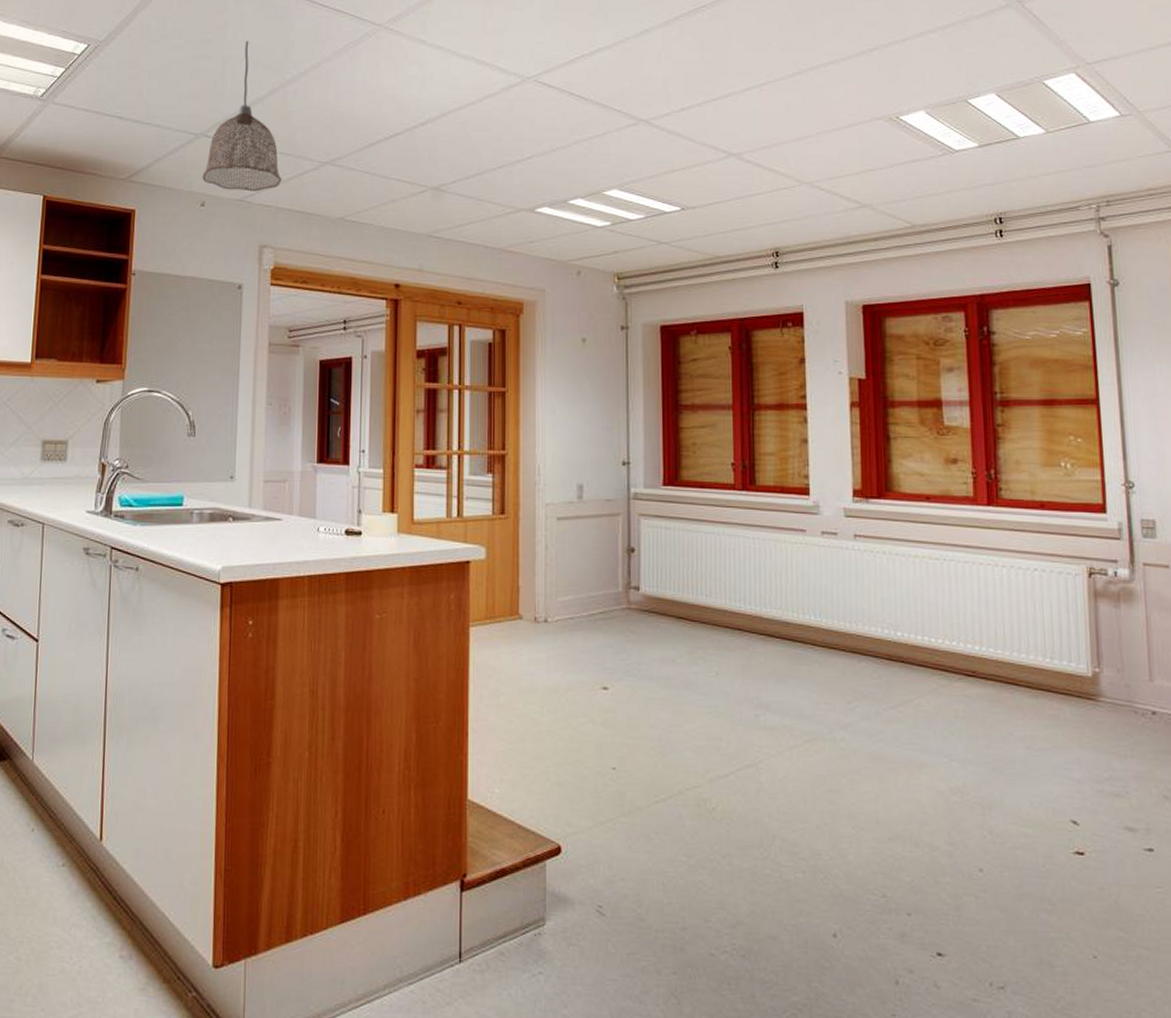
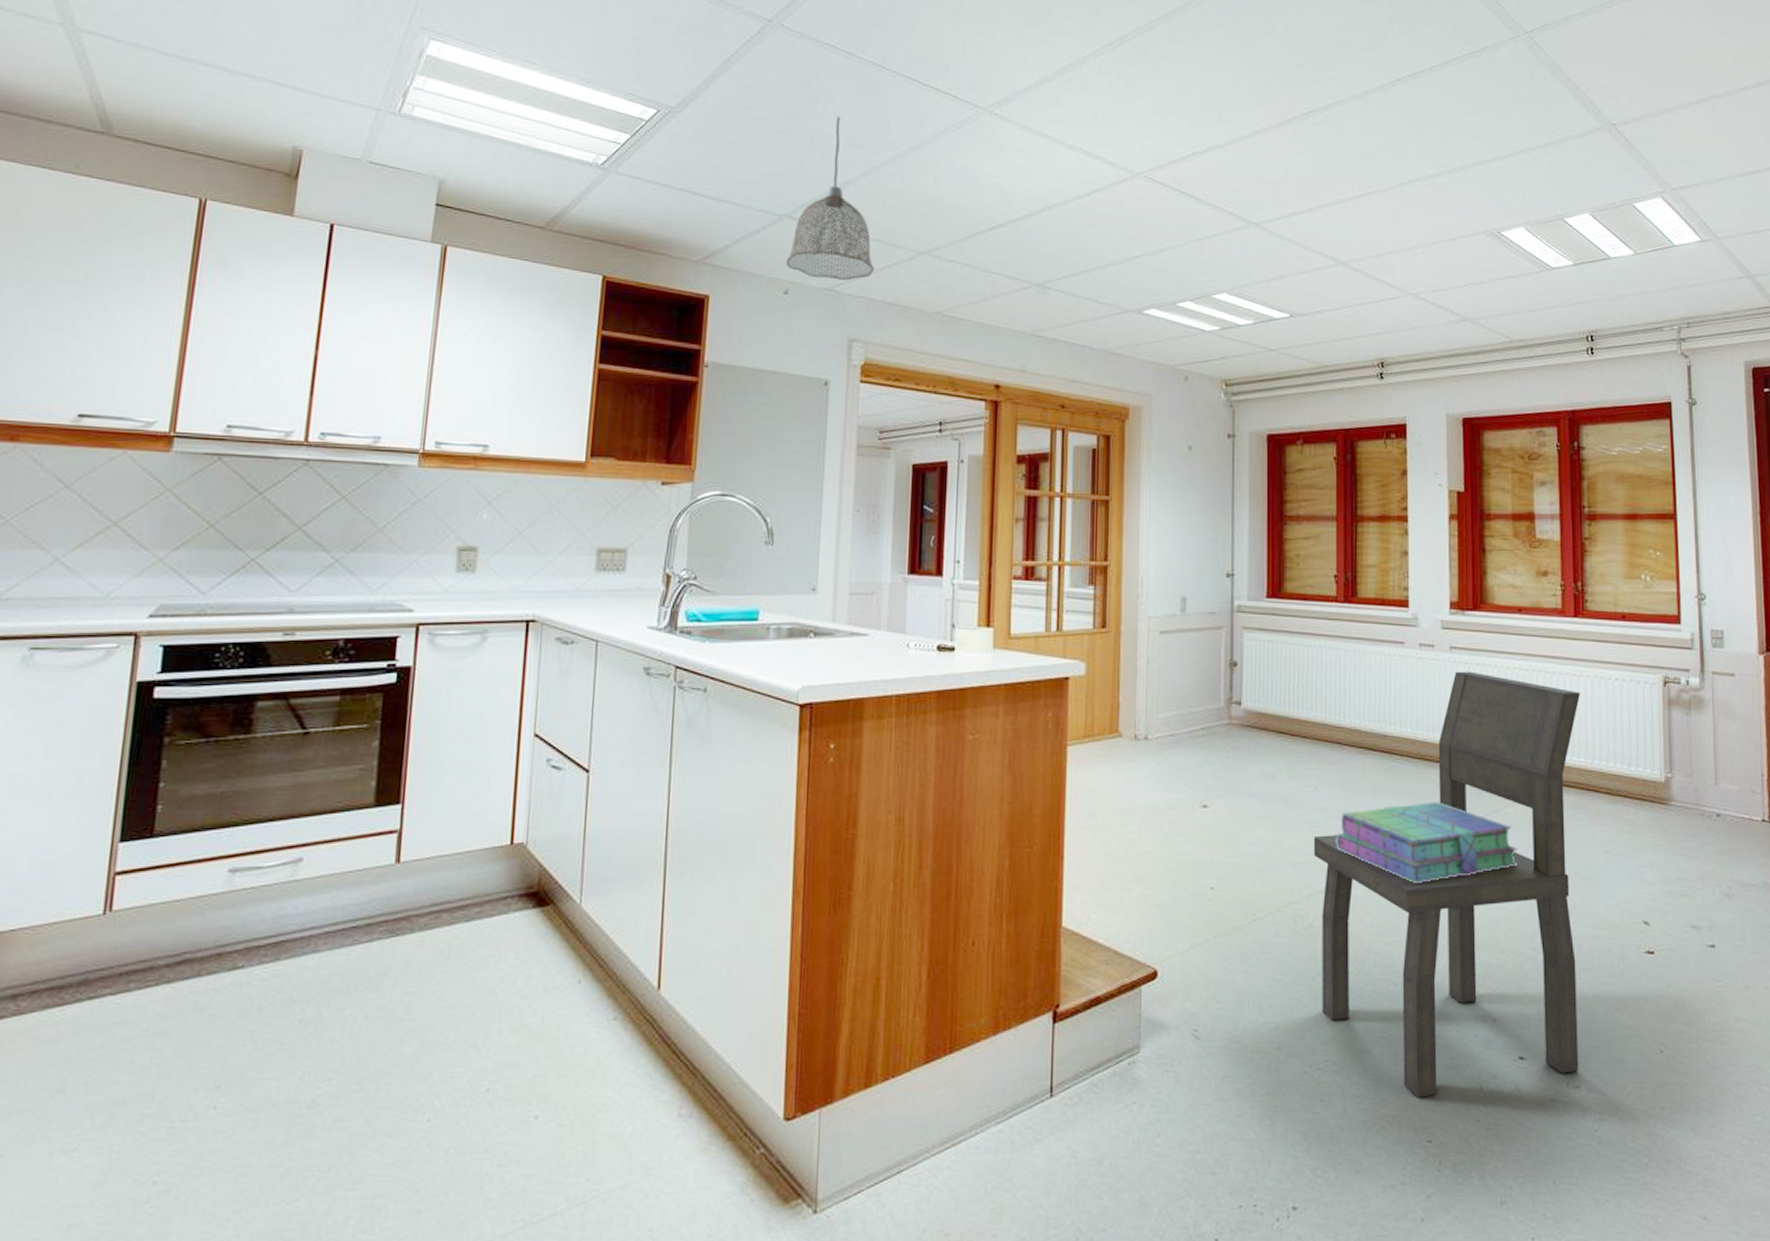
dining chair: none [715,559,1003,988] -> present [1313,671,1581,1098]
stack of books: none [738,690,932,773] -> present [1336,802,1518,884]

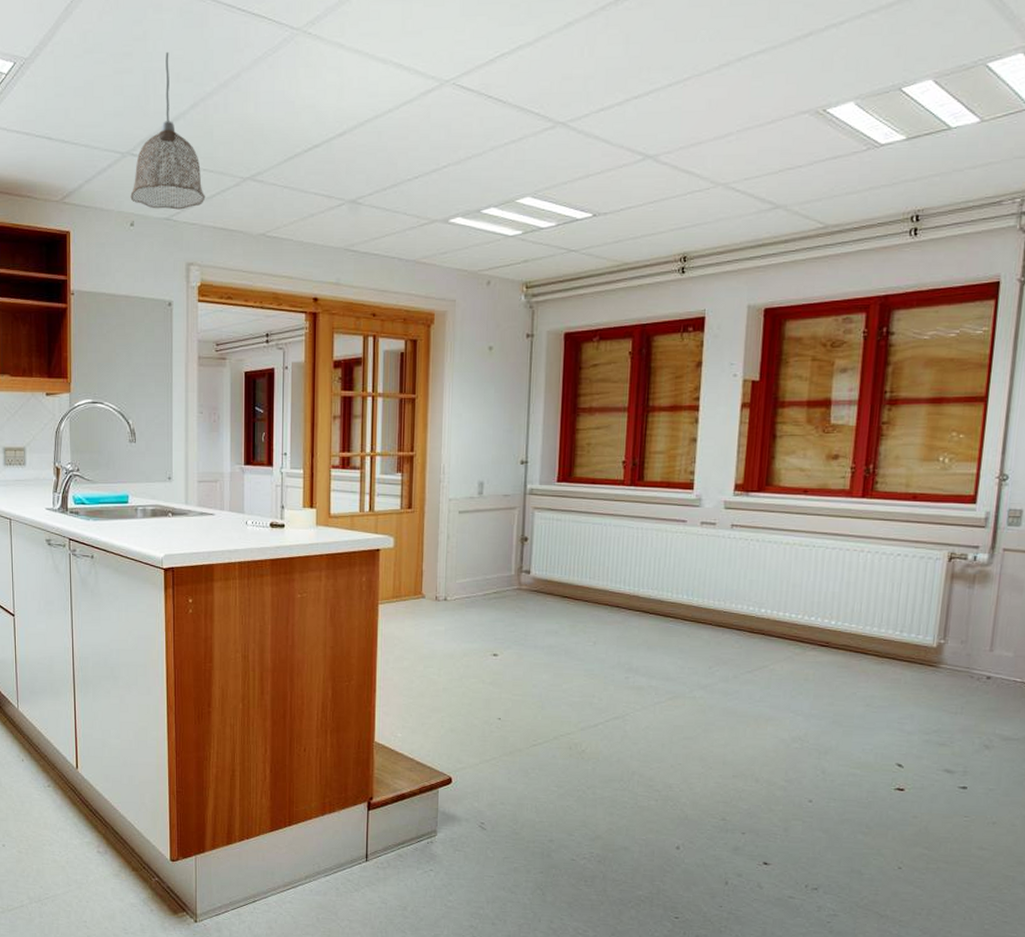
dining chair: present [1313,671,1581,1098] -> none [589,546,860,886]
stack of books: present [1336,802,1518,884] -> none [610,657,781,724]

